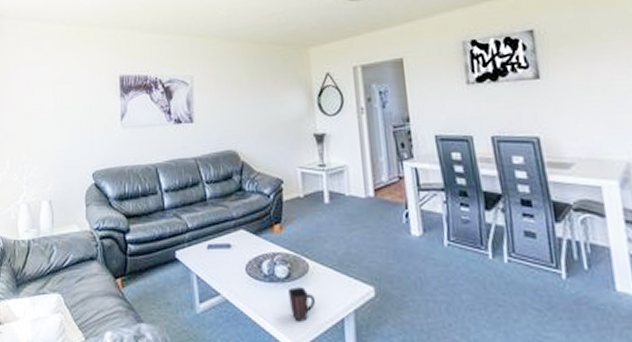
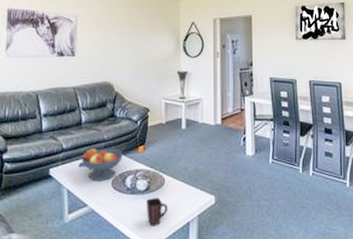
fruit bowl: none [209,227,257,266] -> present [81,148,124,182]

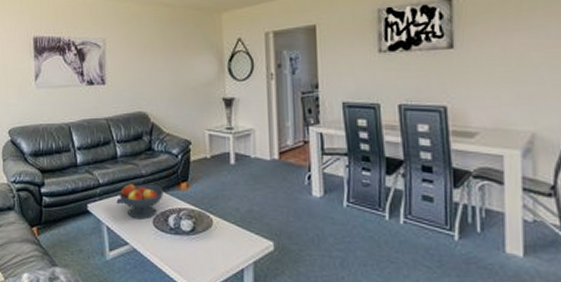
mug: present [147,198,167,226] -> none [193,240,217,271]

